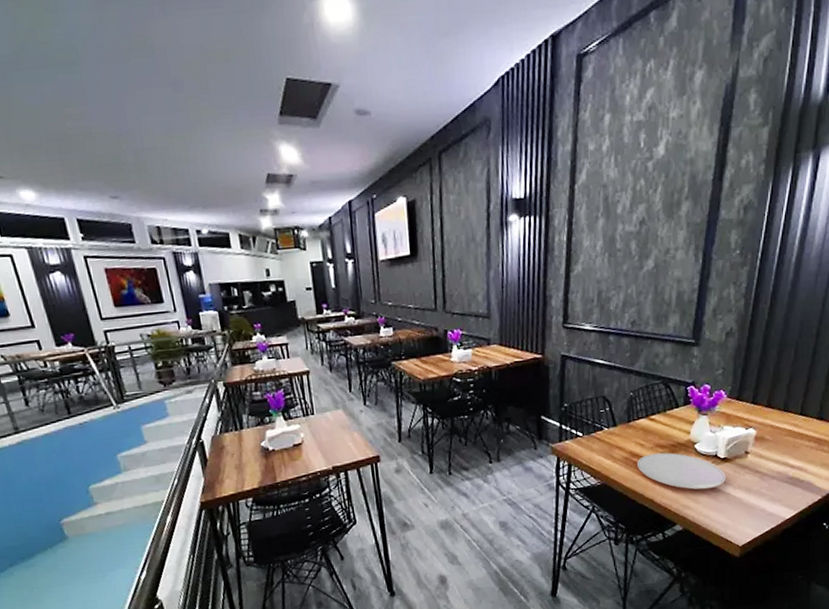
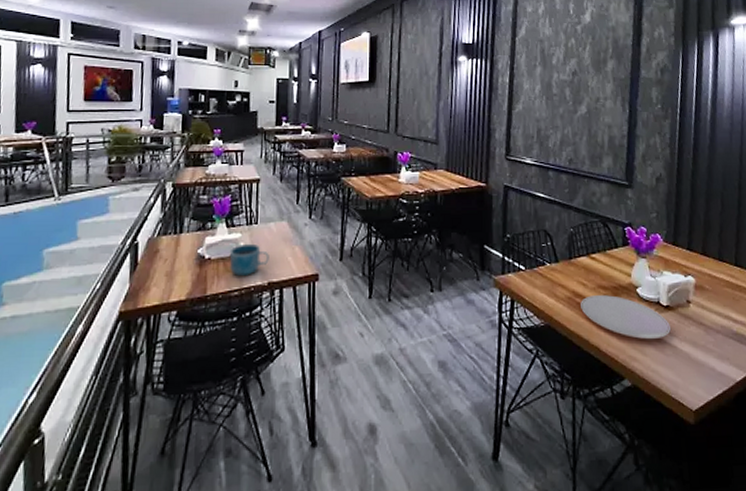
cup: none [291,433,331,463] -> present [229,243,269,276]

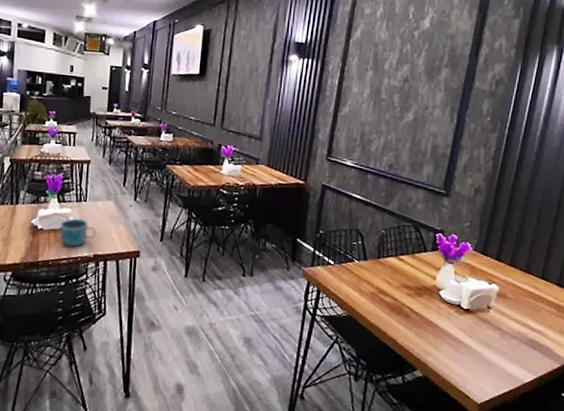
plate: present [580,295,671,340] -> none [383,293,468,339]

